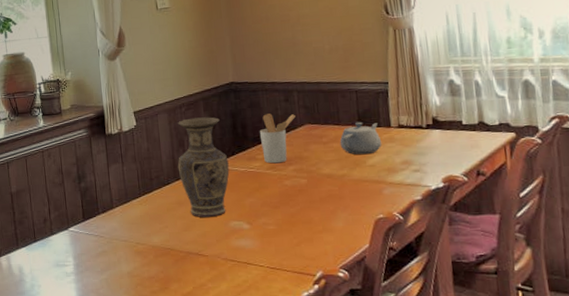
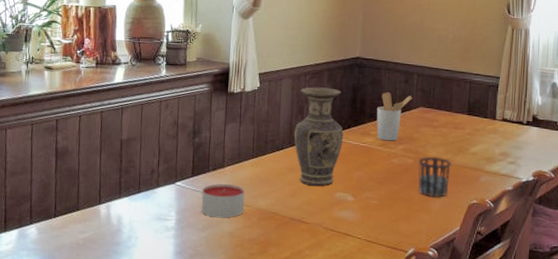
candle: none [95,225,139,259] -> present [201,184,244,218]
cup: none [312,173,350,217] -> present [418,157,452,198]
teapot: present [339,122,382,155] -> none [448,110,486,143]

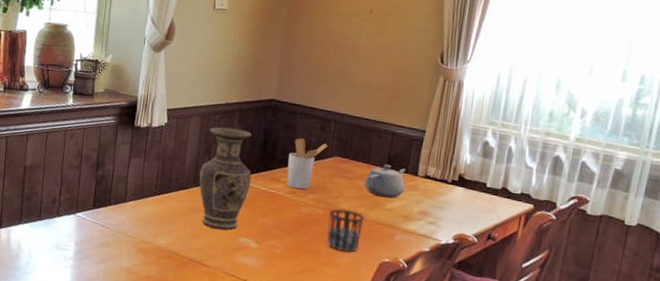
candle: present [201,184,244,218] -> none [100,218,145,253]
teapot: none [448,110,486,143] -> present [364,164,405,199]

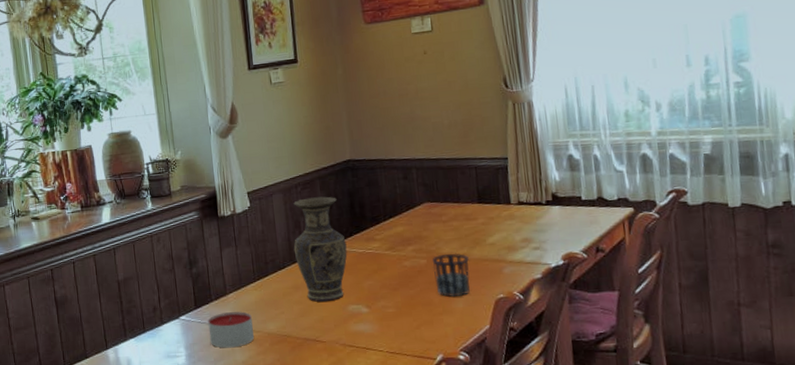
candle: none [100,218,145,253] -> present [207,311,254,348]
utensil holder: present [286,138,328,190] -> none [377,192,414,244]
teapot: present [364,164,405,199] -> none [459,199,502,234]

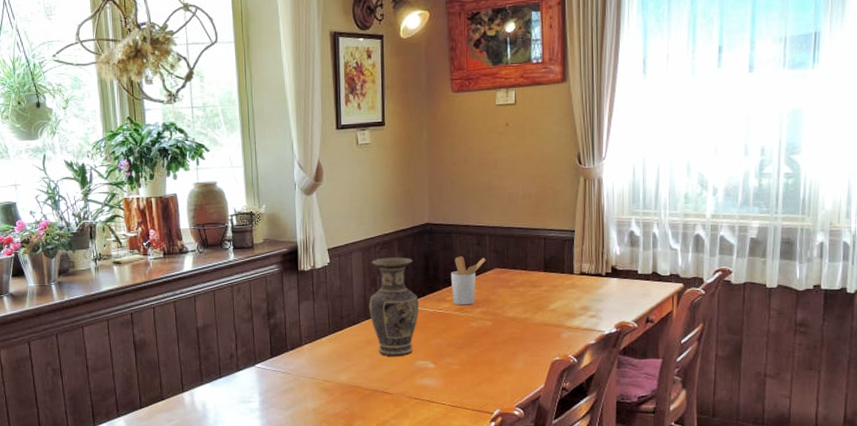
candle: present [207,311,254,348] -> none [282,362,325,396]
utensil holder: none [377,192,414,244] -> present [450,256,486,306]
cup: present [432,253,470,298] -> none [497,317,532,358]

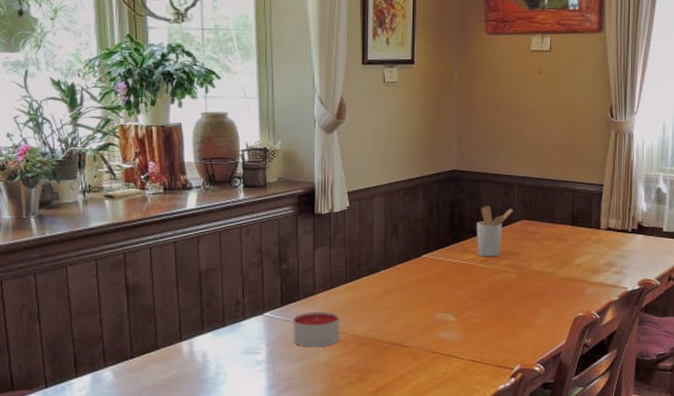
candle: none [282,362,325,396] -> present [293,312,339,348]
vase: present [368,257,419,357] -> none [389,204,442,309]

